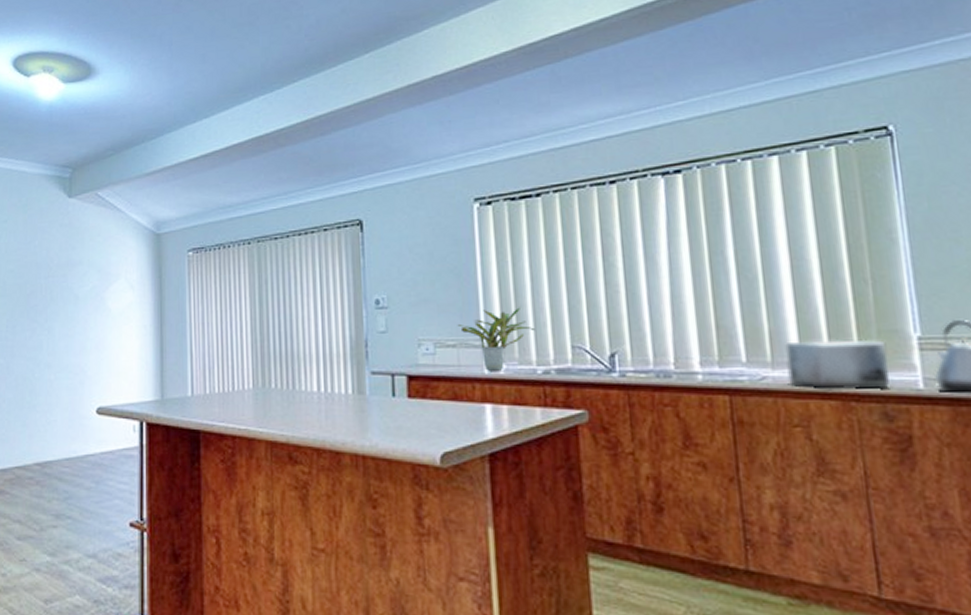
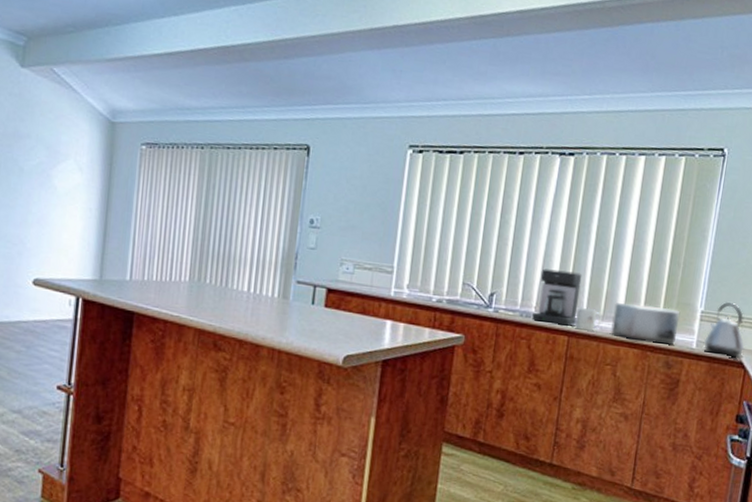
potted plant: present [457,307,535,371] -> none [375,242,437,295]
coffee maker: none [673,312,736,383] -> present [532,269,582,327]
mug: none [734,355,773,384] -> present [575,308,603,331]

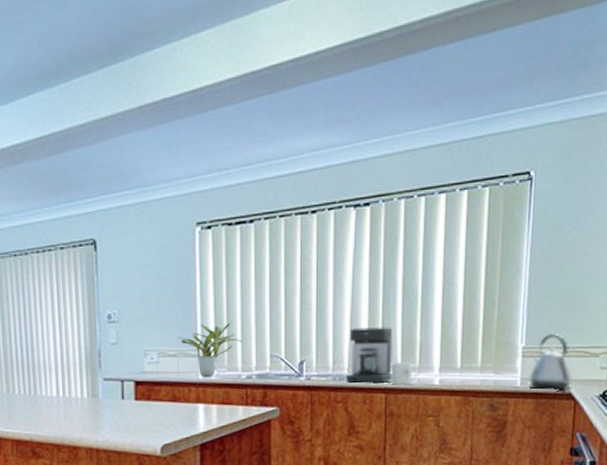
potted plant: none [375,242,437,295] -> present [178,322,242,377]
toaster: present [611,302,680,346] -> none [429,349,501,389]

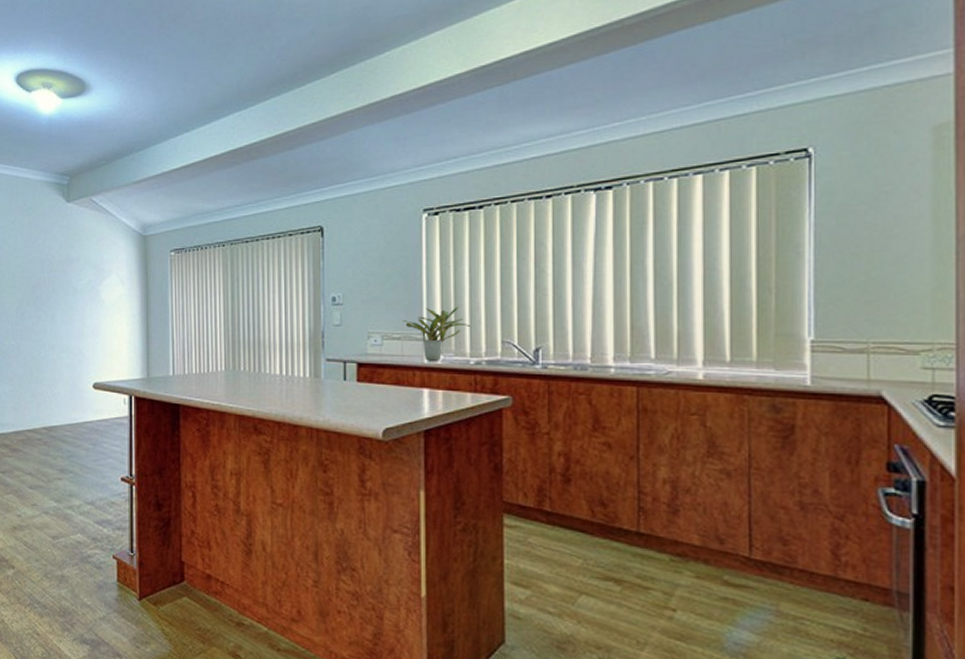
coffee maker: present [346,327,393,384] -> none [589,314,644,376]
mug: present [392,362,419,385] -> none [644,353,678,378]
kettle: present [529,334,573,391] -> none [822,327,883,392]

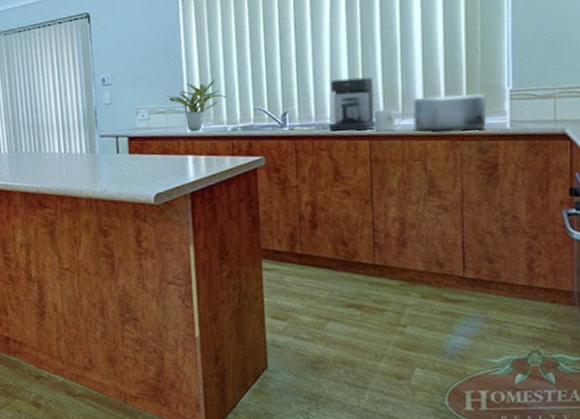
coffee maker: none [589,314,644,376] -> present [329,77,375,132]
mug: none [644,353,678,378] -> present [374,109,403,132]
toaster: none [691,341,782,386] -> present [413,93,487,134]

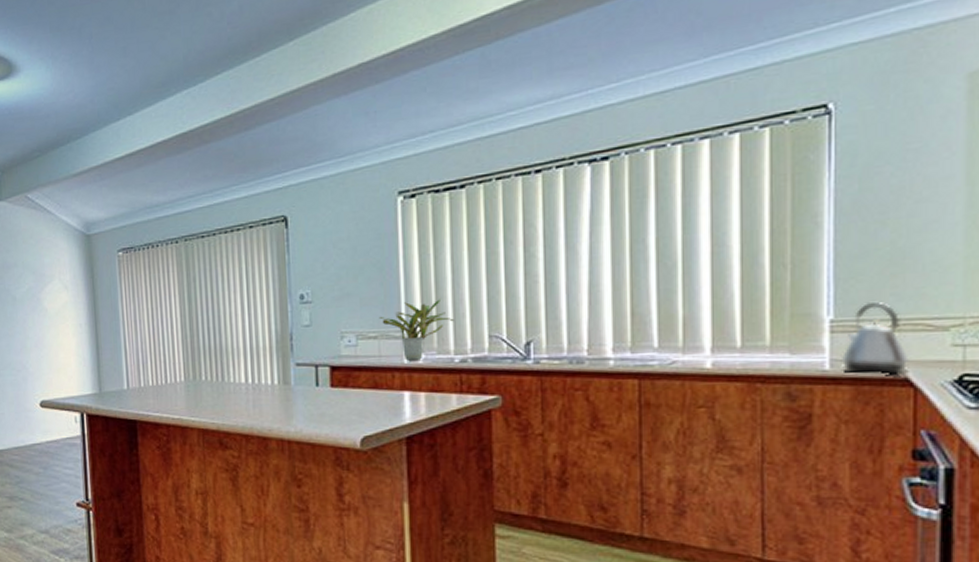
coffee maker: present [329,77,375,132] -> none [585,299,646,368]
mug: present [374,109,403,132] -> none [646,341,683,369]
toaster: present [413,93,487,134] -> none [698,323,798,374]
kettle: none [519,75,567,132] -> present [842,302,909,375]

